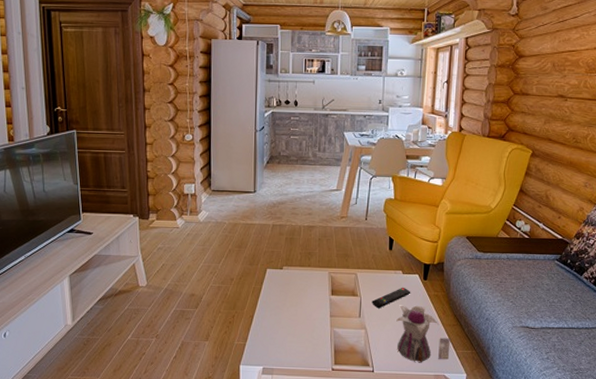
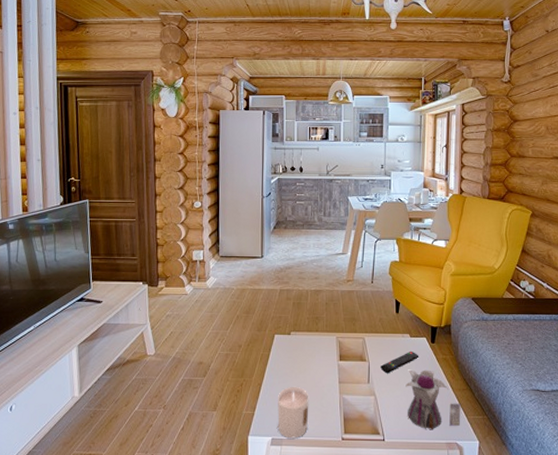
candle: none [269,319,301,368] -> present [277,386,309,439]

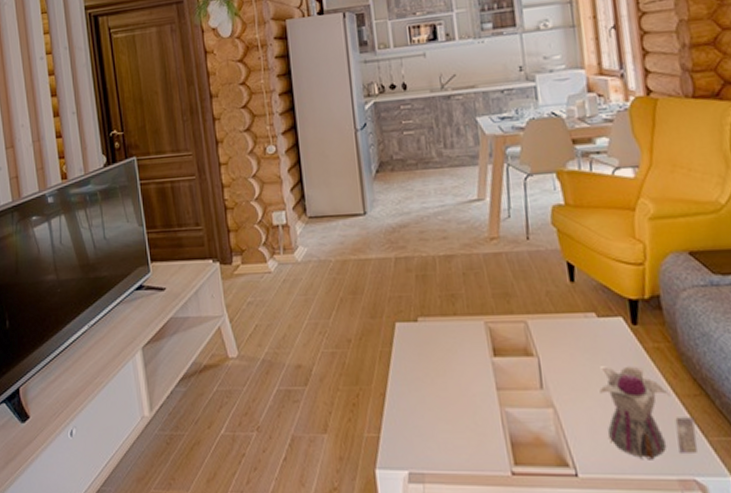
candle: present [277,386,309,439] -> none [410,396,459,473]
remote control: present [380,350,419,374] -> none [556,337,616,374]

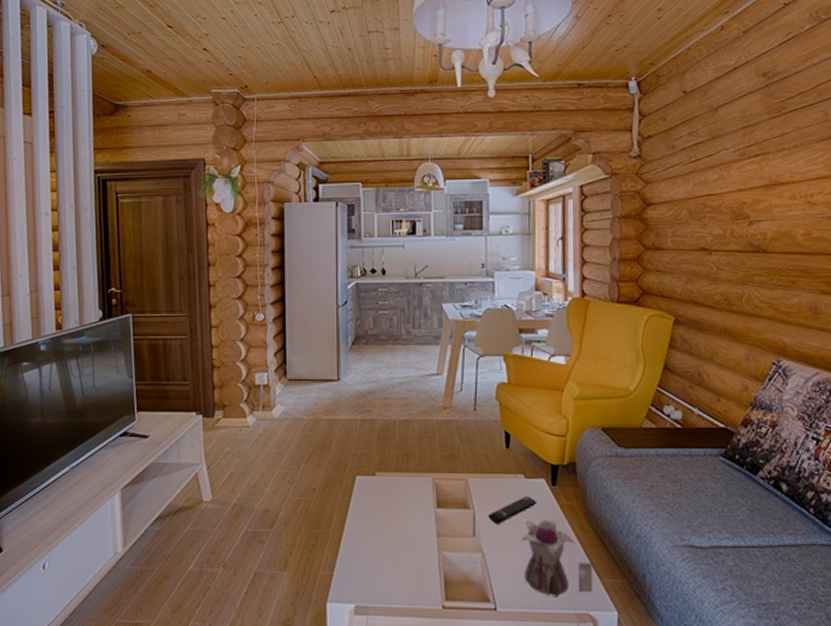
remote control: none [556,337,616,374] -> present [488,495,537,525]

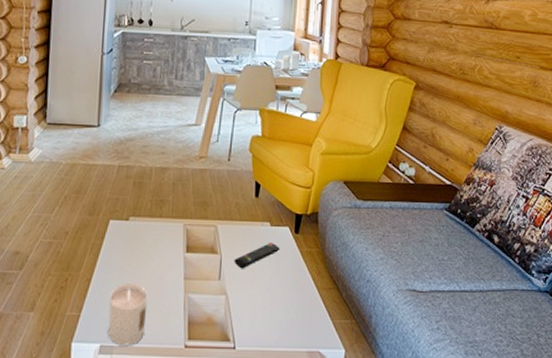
candle: none [362,540,401,606] -> present [108,282,148,346]
teapot: present [521,519,593,597] -> none [263,265,326,337]

